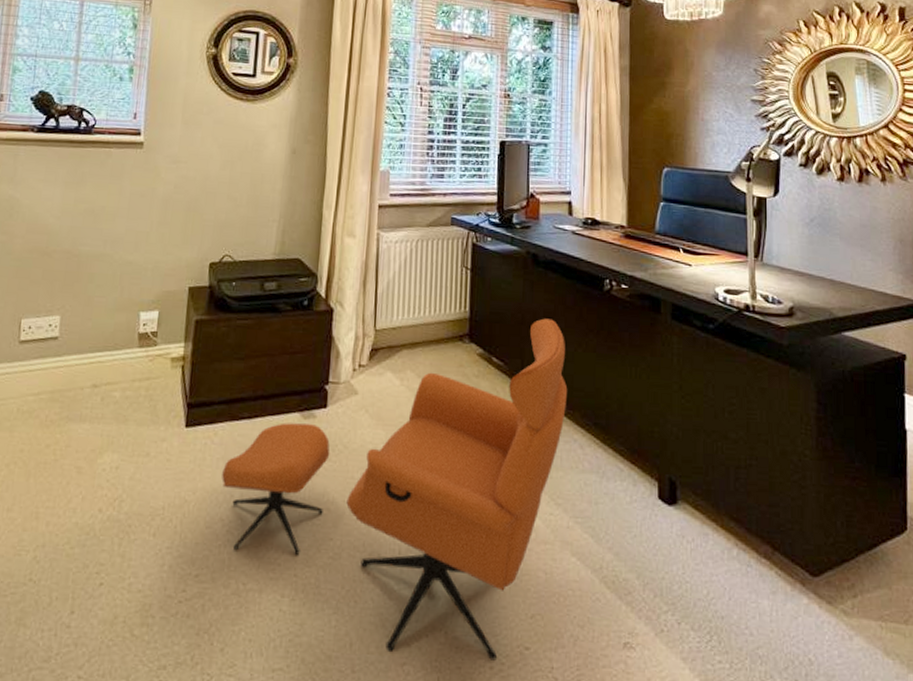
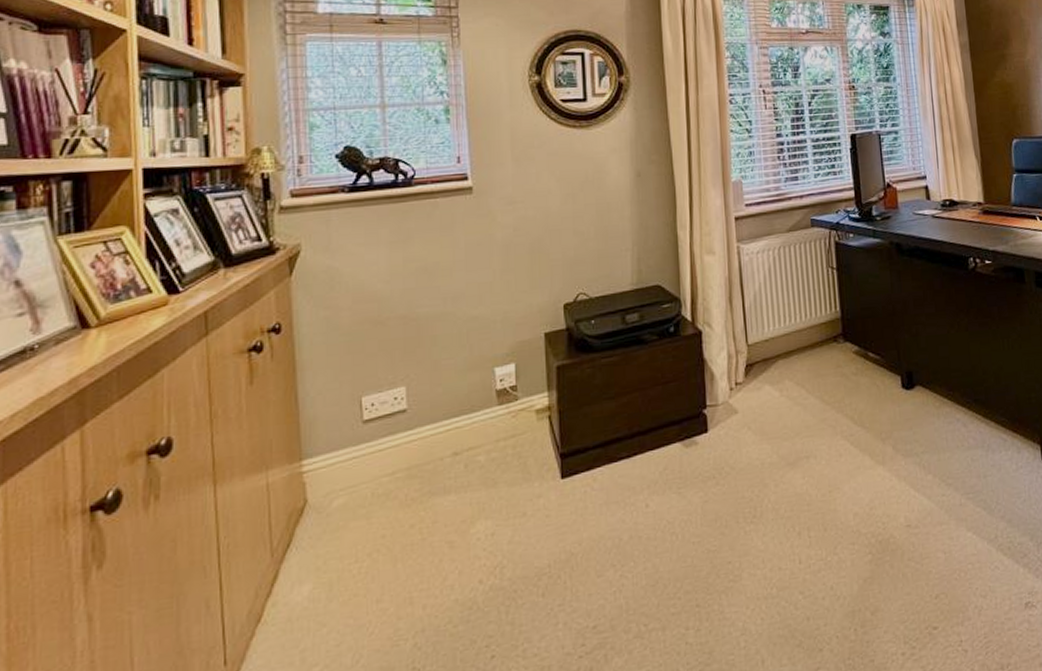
armchair: present [222,318,568,661] -> none [607,305,946,660]

